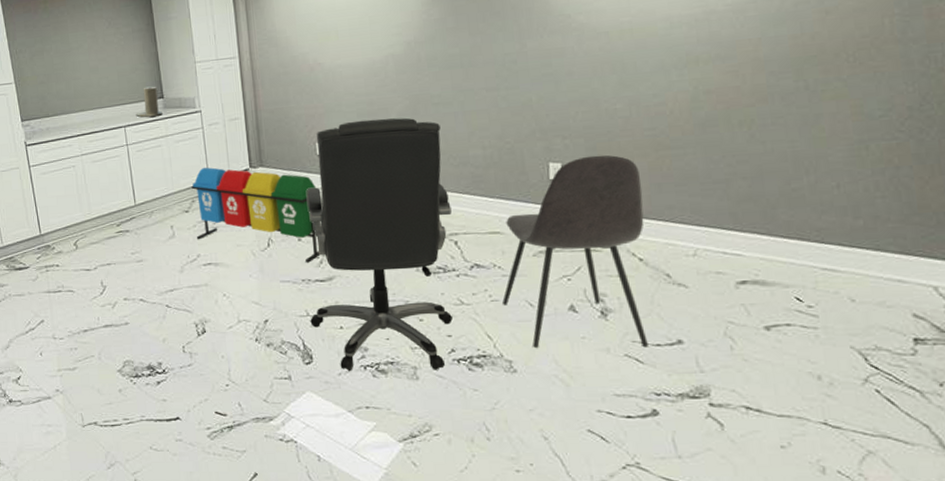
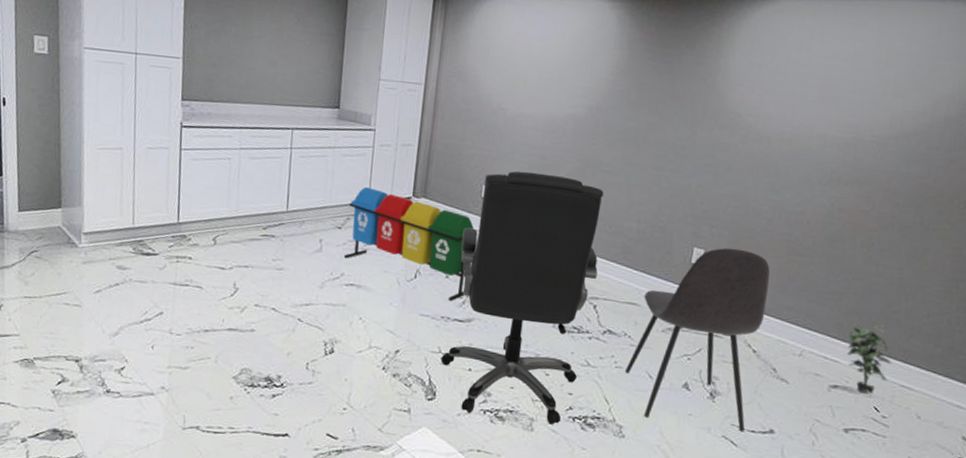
paper towel: present [136,86,164,118] -> none [307,93,336,126]
potted plant: none [745,206,806,284] -> present [846,322,892,394]

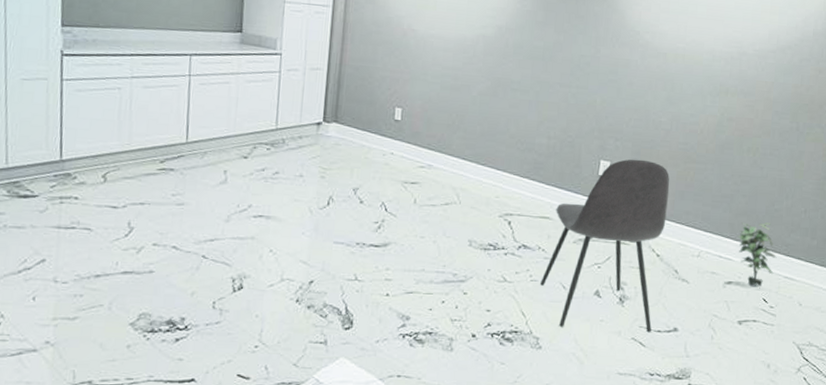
recycling bin: present [343,186,475,301] -> none [251,113,388,227]
chair: present [440,171,604,425] -> none [357,92,515,343]

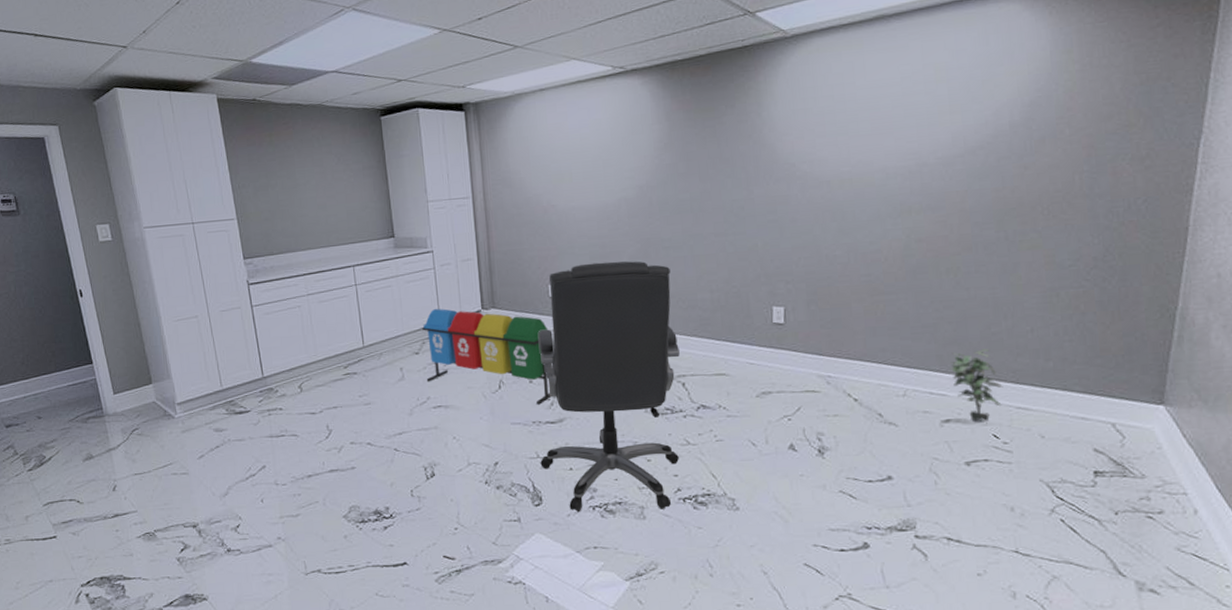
recycling bin: none [251,113,388,227] -> present [422,308,550,405]
chair: none [357,92,515,343] -> present [538,261,680,513]
chair: present [540,159,670,333] -> none [727,299,861,486]

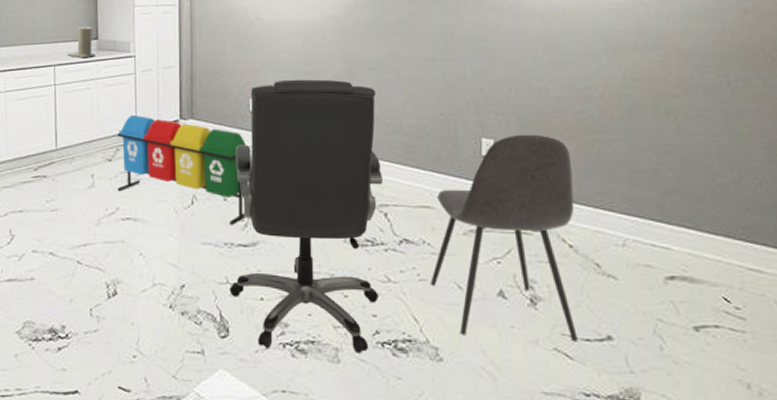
paper towel: none [365,225,394,258] -> present [67,26,96,59]
chair: none [727,299,861,486] -> present [431,134,578,342]
potted plant: present [949,349,1003,422] -> none [672,201,732,282]

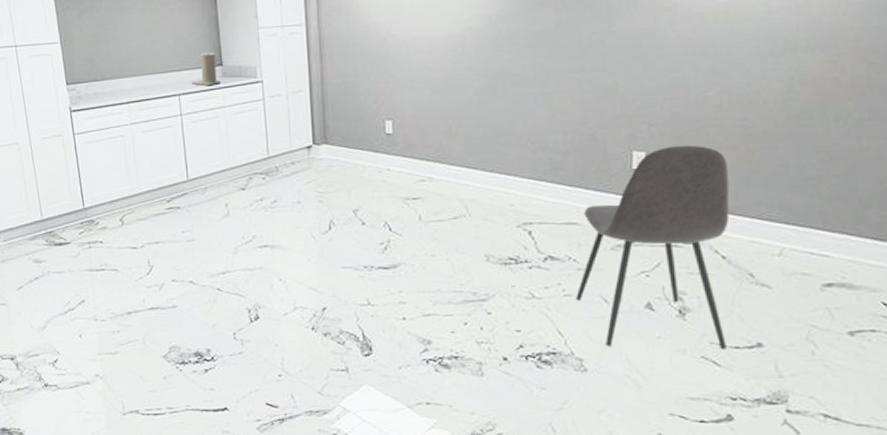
recycling bin: present [117,114,247,225] -> none [249,142,384,249]
chair: present [229,79,383,353] -> none [371,96,527,366]

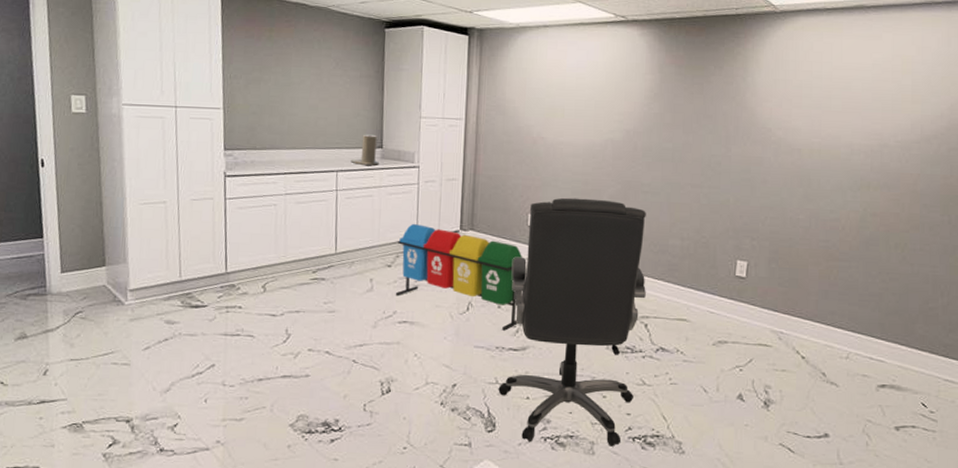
recycling bin: none [249,142,384,249] -> present [395,223,523,331]
chair: none [371,96,527,366] -> present [498,197,646,447]
chair: present [576,145,730,350] -> none [680,258,812,439]

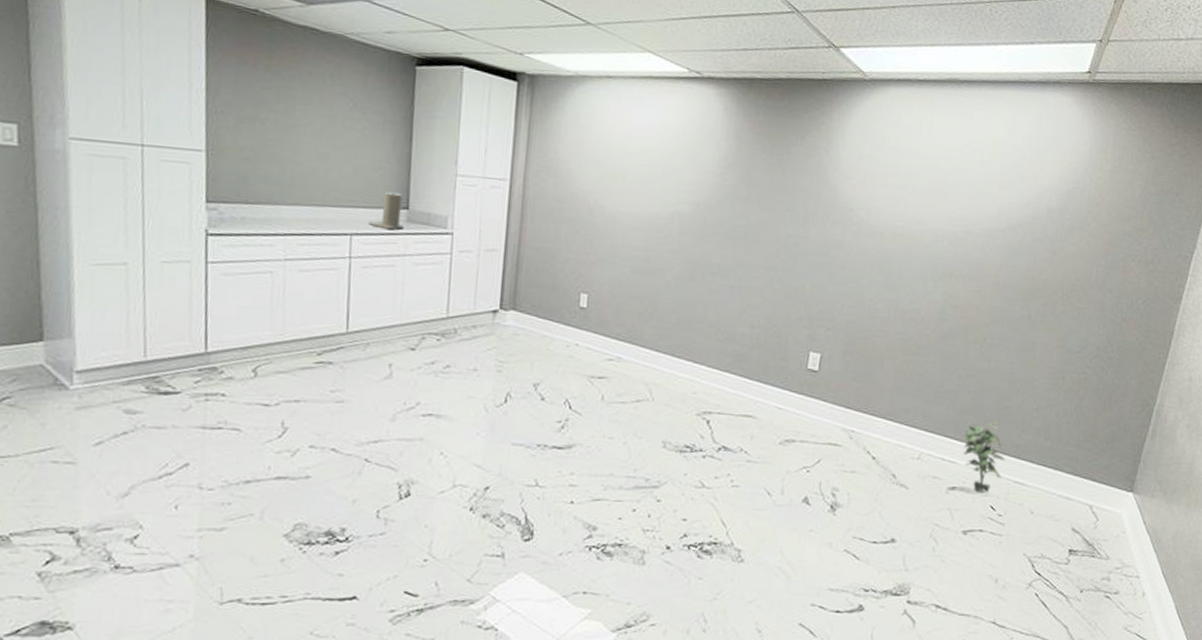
recycling bin: present [395,223,523,331] -> none [419,299,573,426]
chair: present [498,197,646,447] -> none [538,276,714,555]
potted plant: none [889,322,935,390] -> present [962,421,1006,492]

